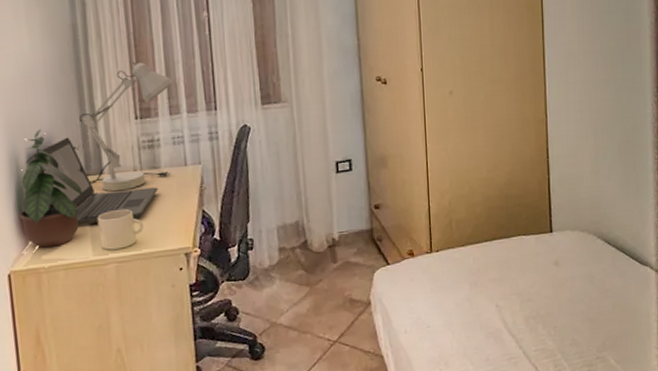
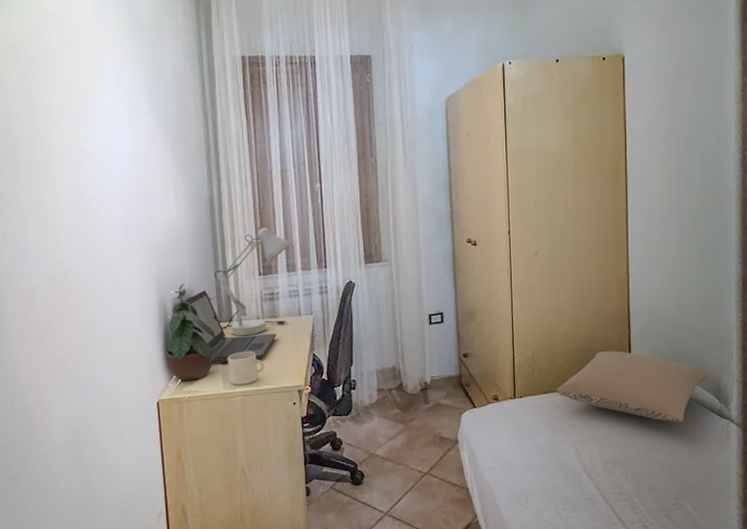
pillow: none [474,197,629,271] -> present [556,351,710,423]

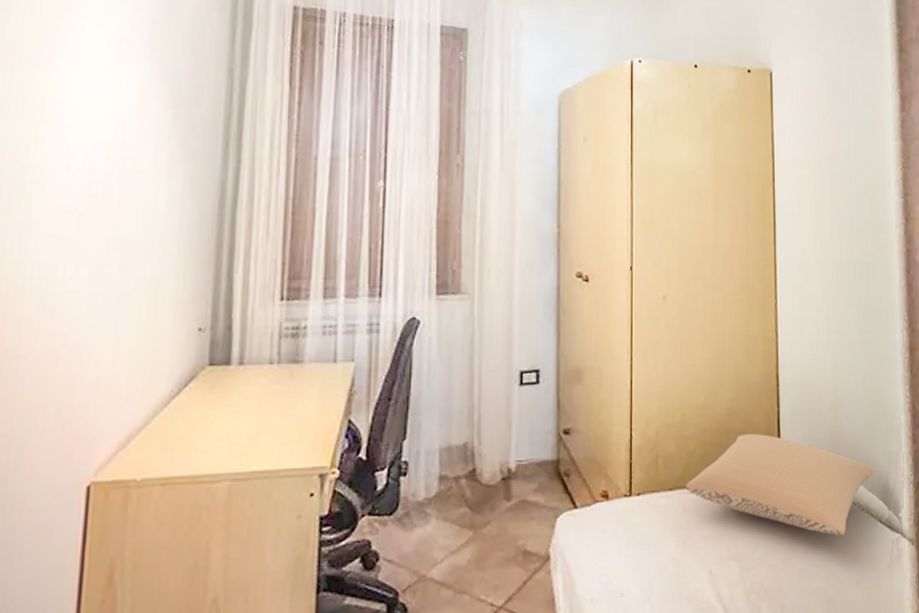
potted plant: present [166,283,216,381] -> none [115,303,202,454]
laptop computer: present [178,290,277,364] -> none [147,316,297,428]
desk lamp: present [213,227,291,336] -> none [211,231,334,388]
mug: present [227,351,265,385] -> none [213,410,273,463]

